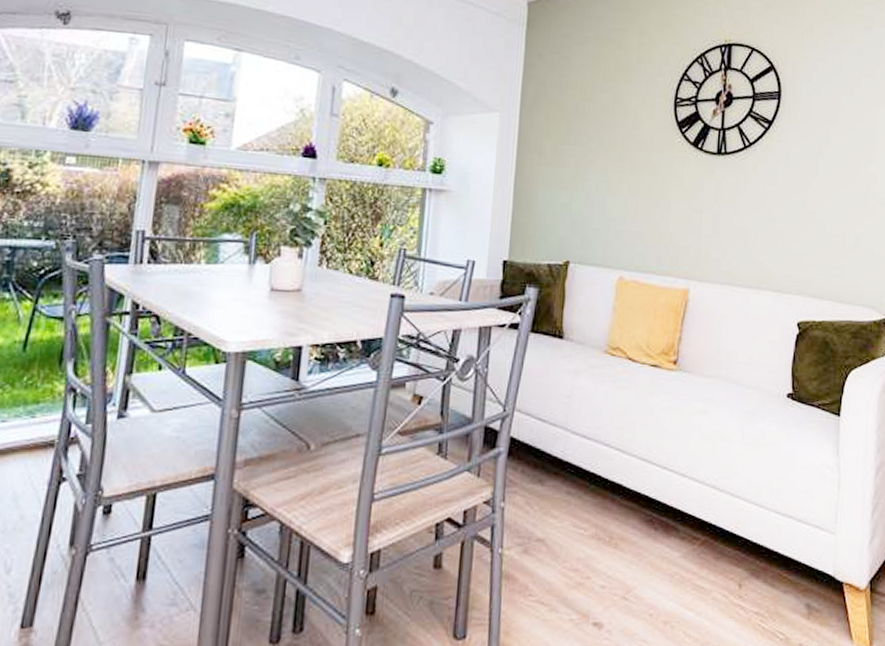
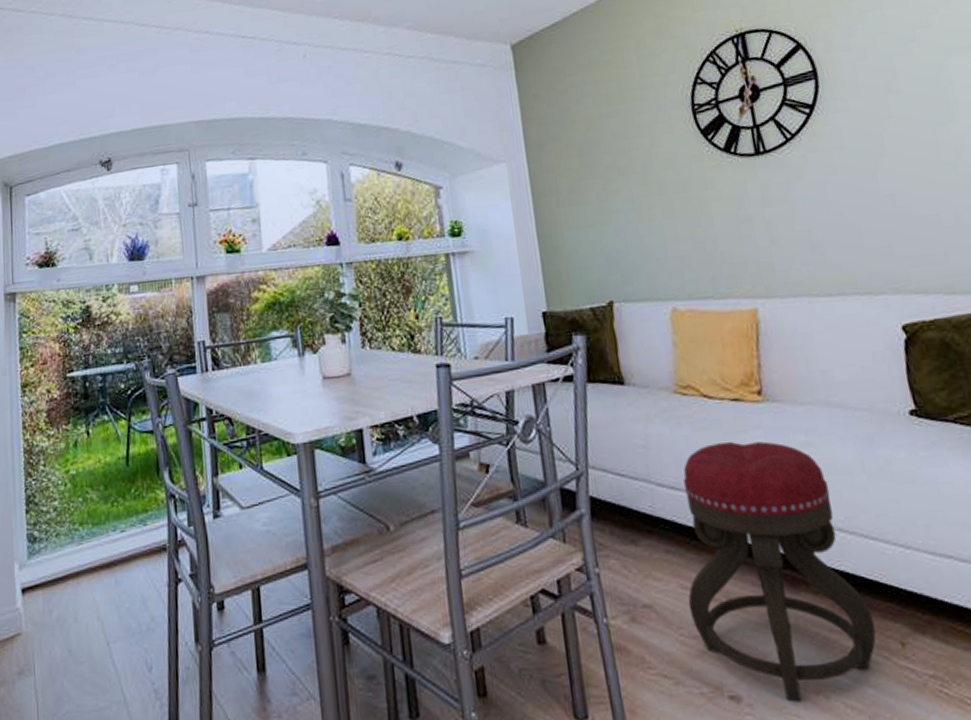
ottoman: none [576,402,723,630] -> present [683,441,876,702]

